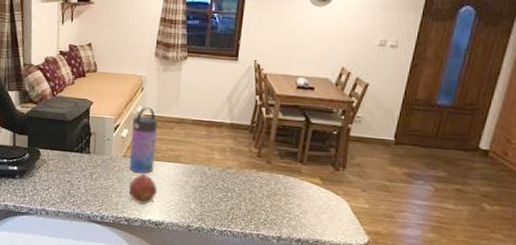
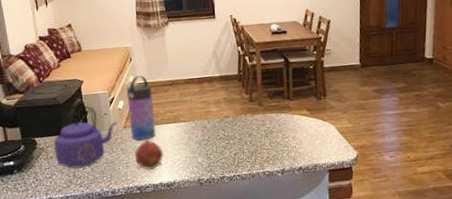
kettle: none [55,124,118,187] -> present [54,104,118,169]

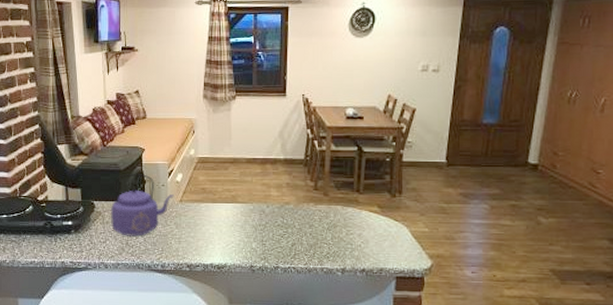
water bottle: present [126,75,156,141] -> none [186,150,211,217]
fruit: present [134,140,164,170] -> none [187,218,218,249]

